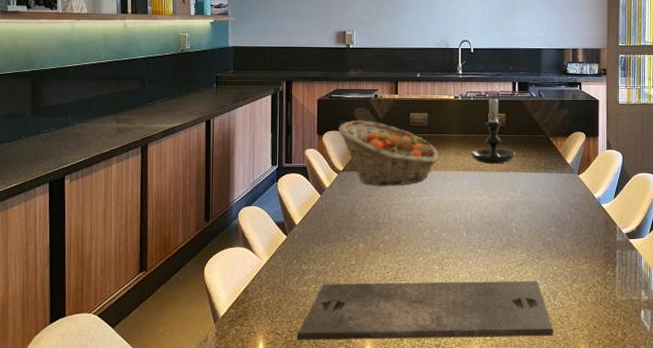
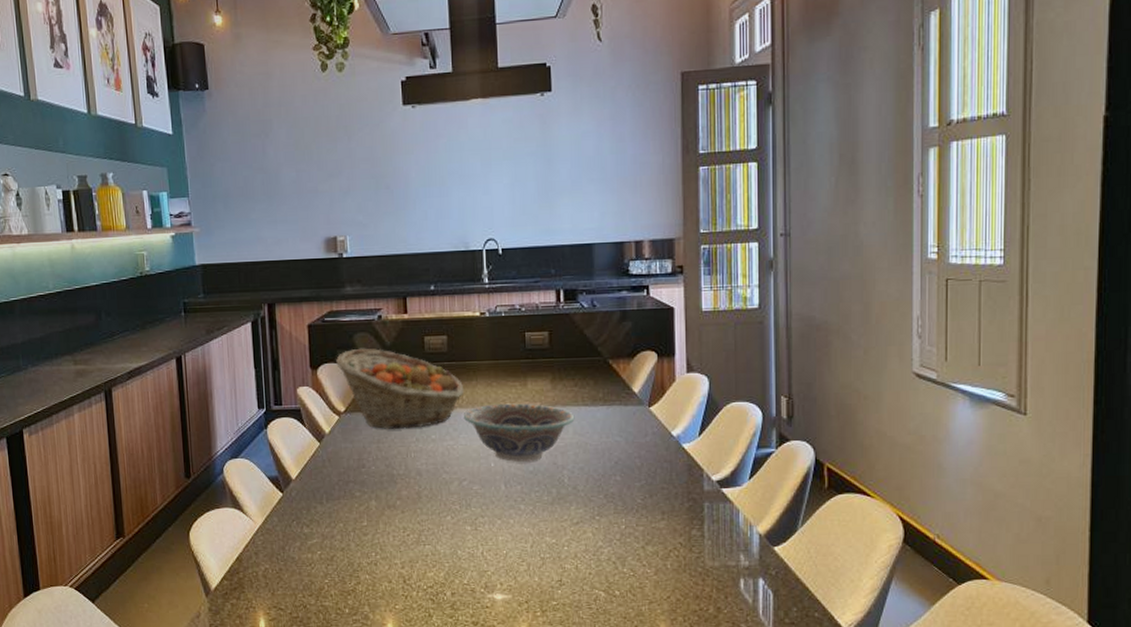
cutting board: present [297,281,554,341] -> none [303,543,624,617]
decorative bowl: none [437,168,523,215] -> present [463,403,575,462]
candle holder: present [470,95,516,164] -> none [504,308,564,397]

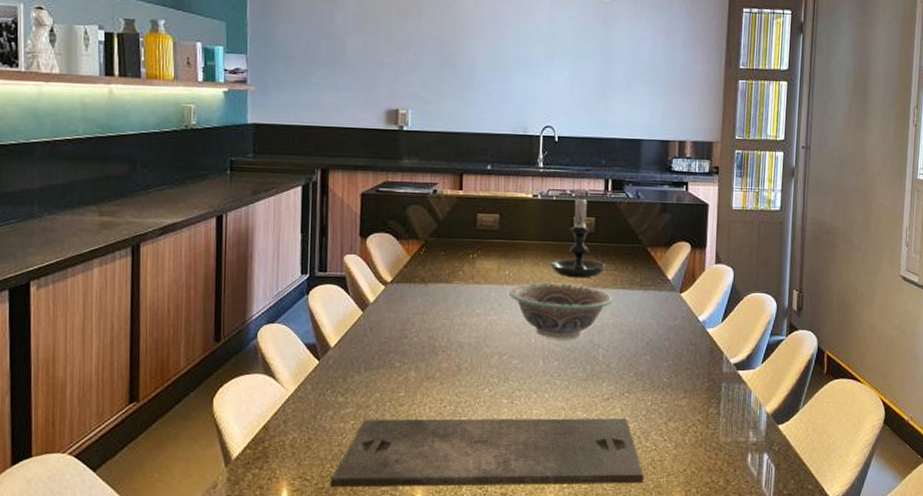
cutting board: none [303,543,624,617] -> present [329,418,644,488]
fruit basket: present [336,348,465,430] -> none [387,220,512,303]
candle holder: none [504,308,564,397] -> present [550,194,606,278]

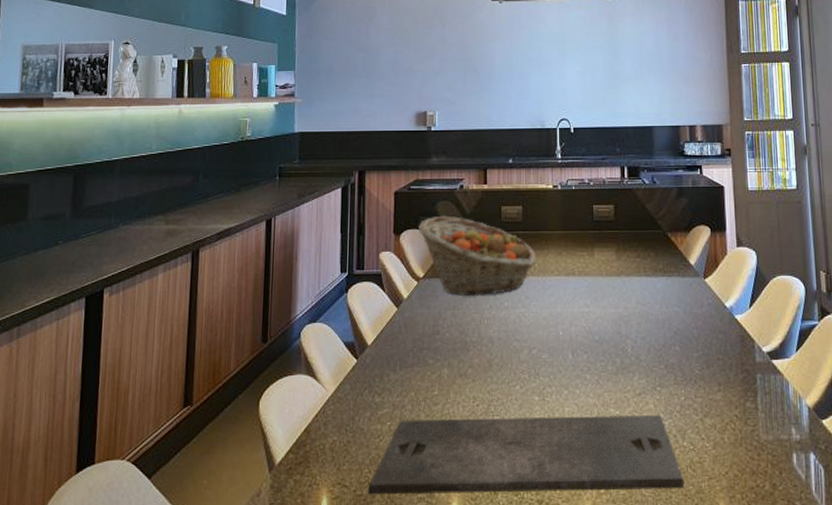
fruit basket: none [387,220,512,303] -> present [419,215,537,297]
decorative bowl: present [508,282,613,339] -> none [534,272,637,330]
candle holder: present [550,194,606,278] -> none [573,182,628,267]

